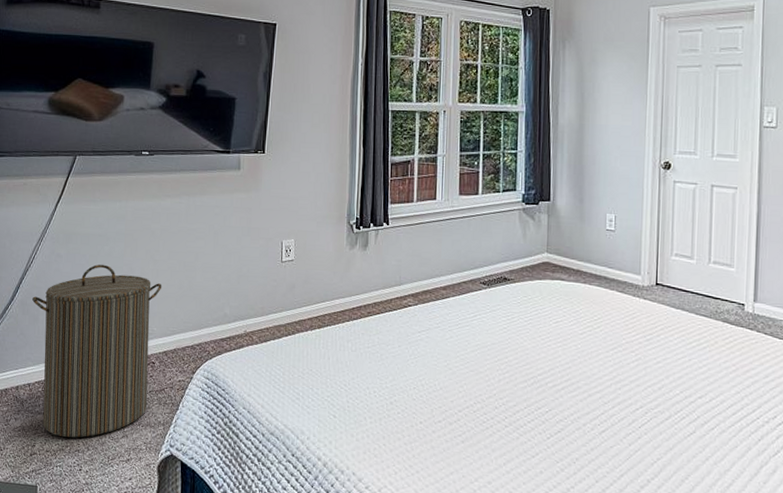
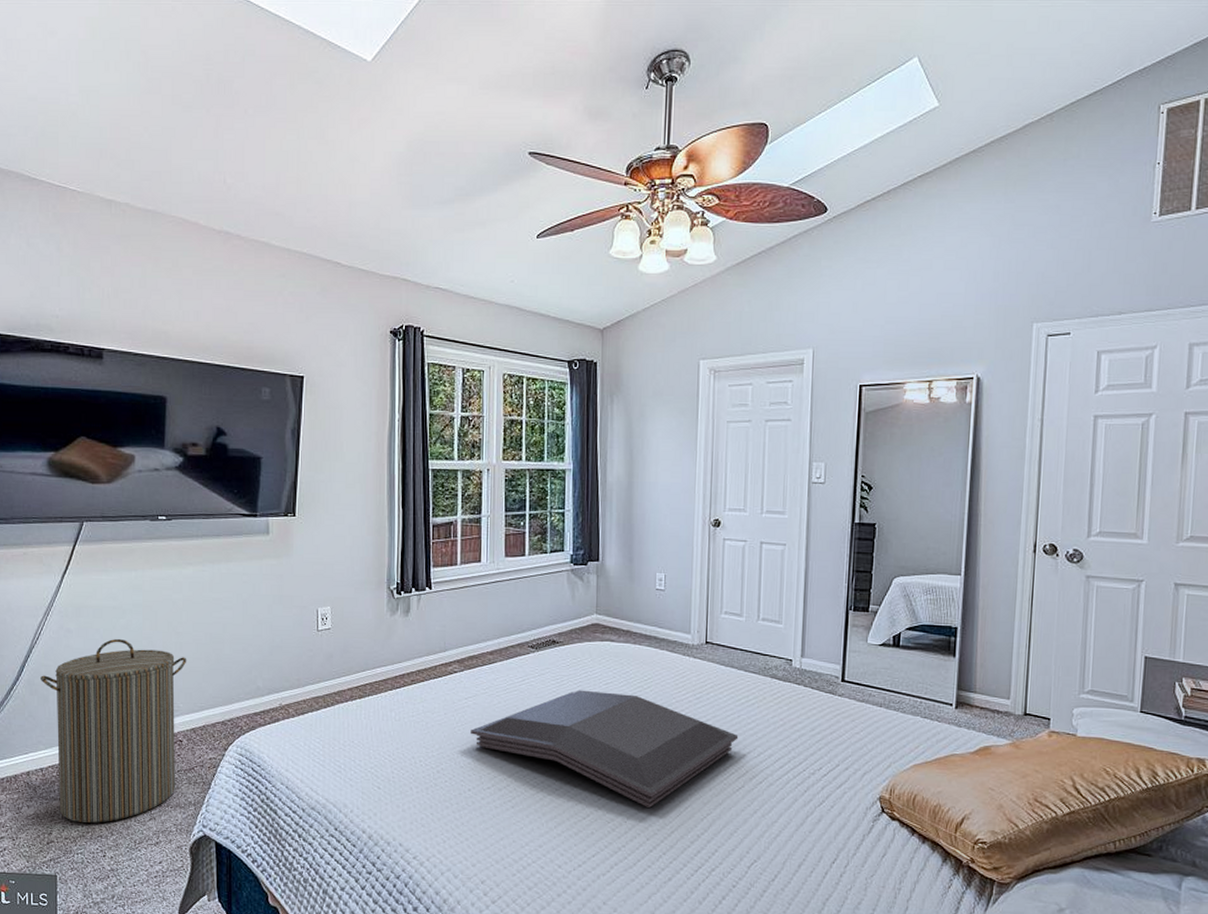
serving tray: none [423,327,690,449] -> present [471,690,739,808]

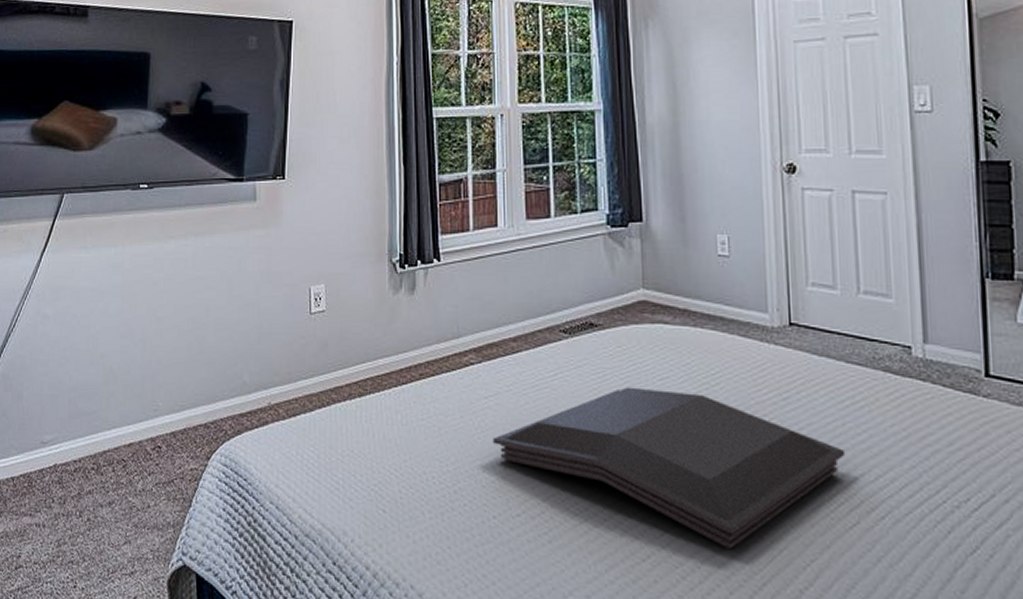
laundry hamper: present [39,638,187,823] -> none [14,324,168,545]

